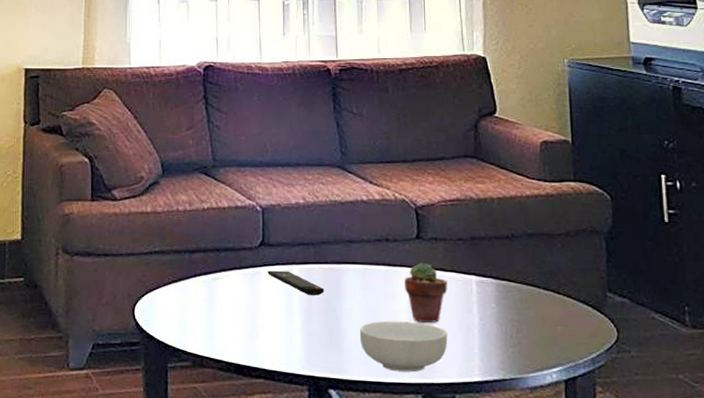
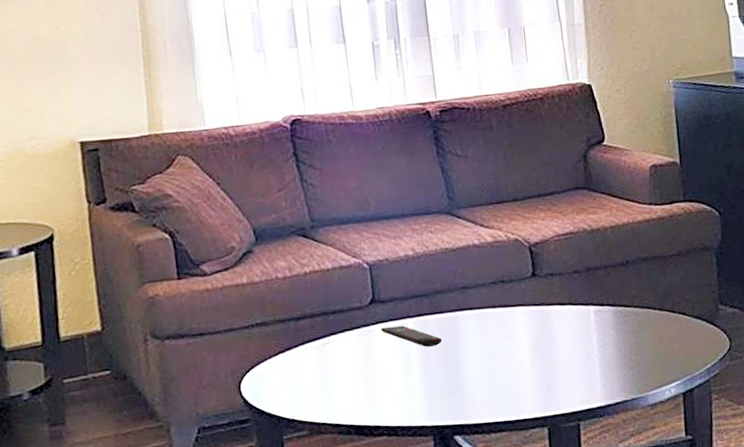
cereal bowl: present [359,320,448,372] -> none [481,358,570,409]
potted succulent: present [404,262,448,323] -> none [522,299,566,358]

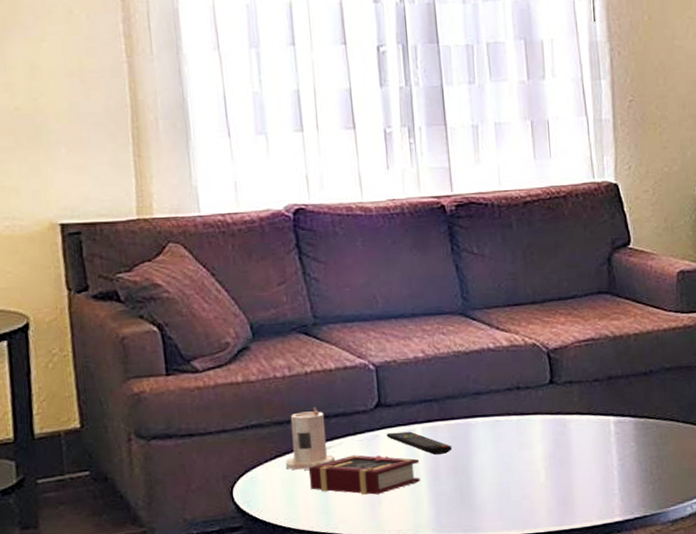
candle: none [289,304,334,365] -> present [286,406,335,470]
book: none [310,348,413,387] -> present [309,455,420,496]

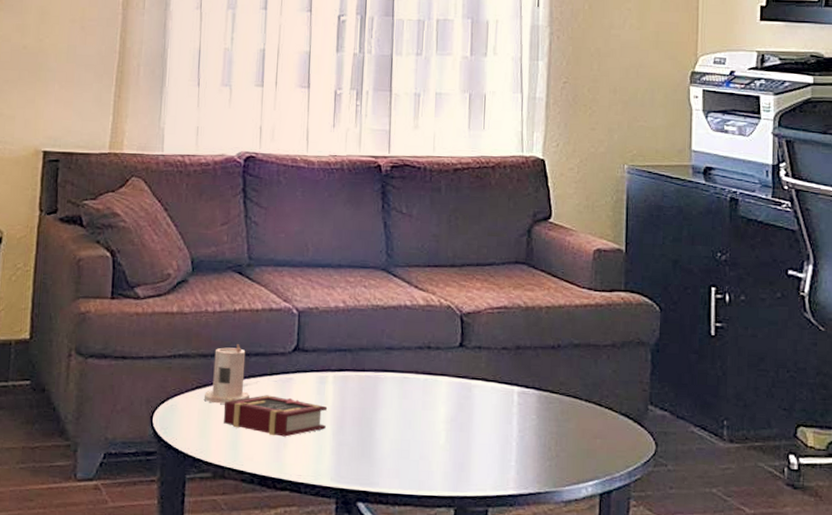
remote control: present [386,431,452,455] -> none [300,377,360,405]

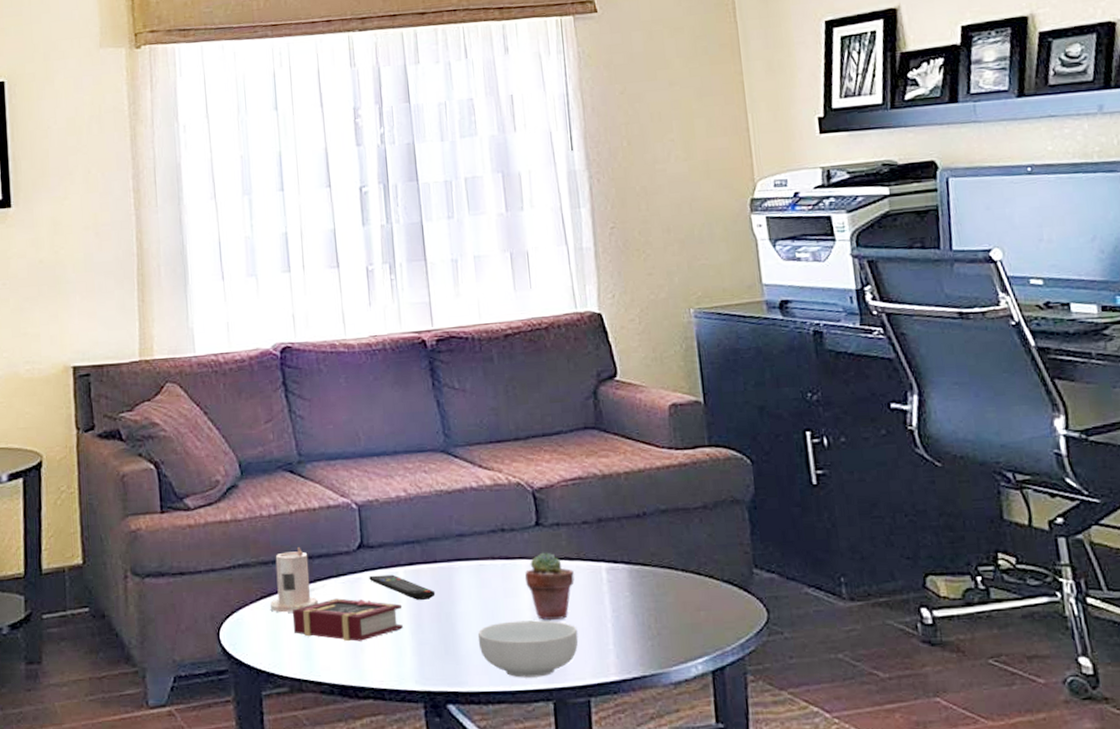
remote control: none [300,377,360,405] -> present [369,574,436,601]
cereal bowl: none [393,431,485,485] -> present [477,620,579,678]
potted succulent: none [443,371,488,434] -> present [524,552,575,620]

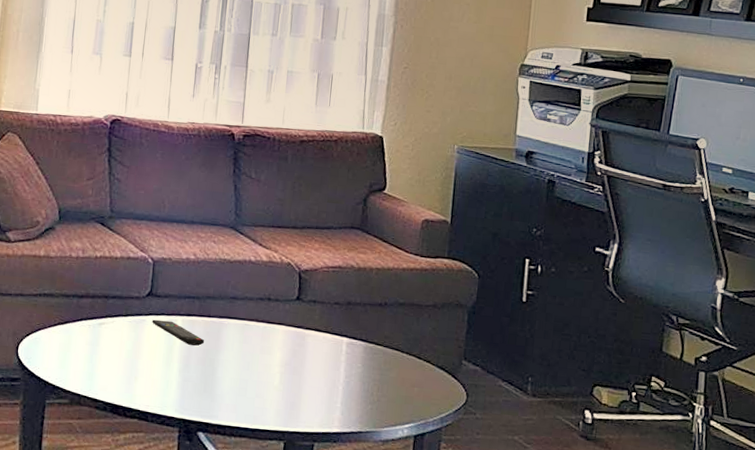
candle: present [271,546,318,613] -> none [65,286,106,339]
book: present [293,598,403,642] -> none [81,333,176,371]
cereal bowl: present [477,620,579,678] -> none [232,373,314,421]
potted succulent: present [524,552,575,620] -> none [279,322,320,378]

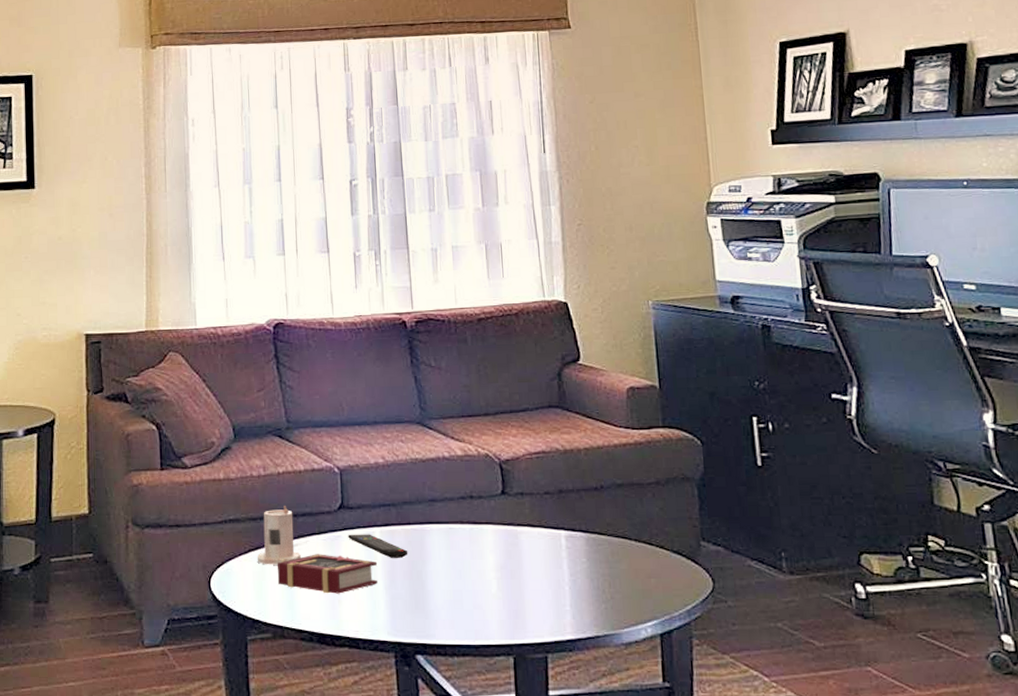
candle: none [65,286,106,339] -> present [258,505,301,565]
book: none [81,333,176,371] -> present [277,554,378,594]

